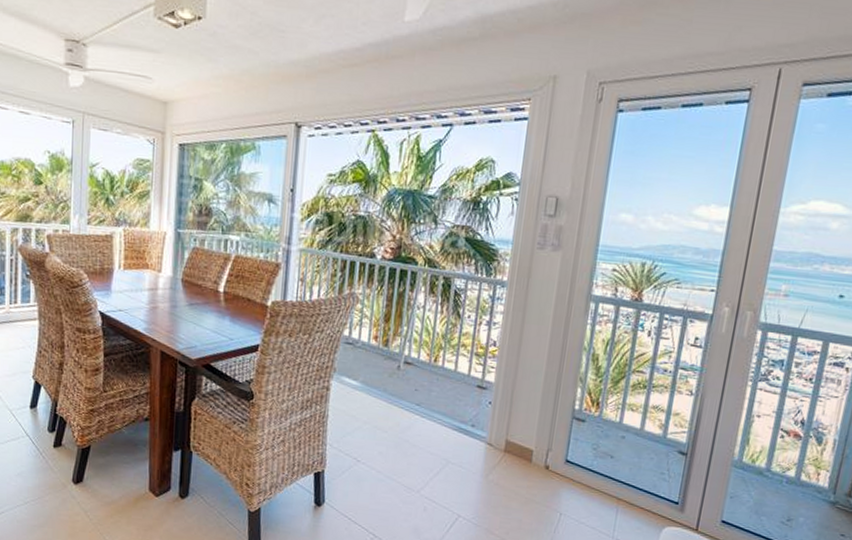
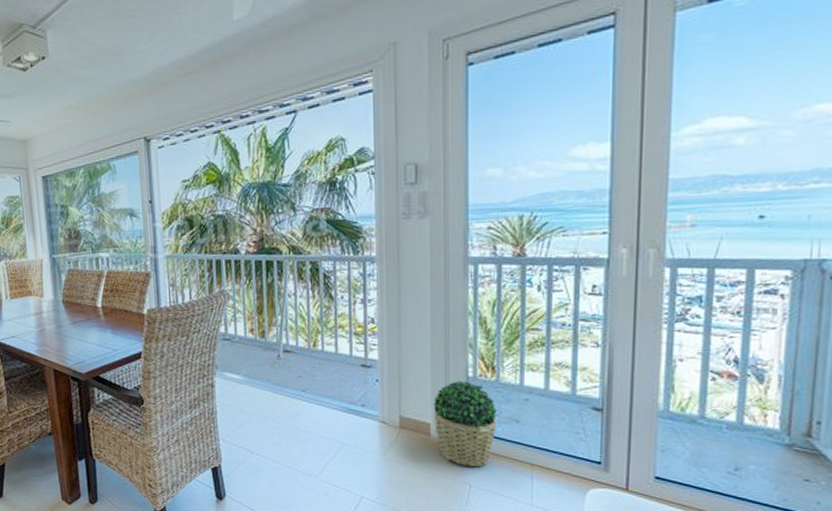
potted plant: none [536,412,596,497] -> present [433,380,497,468]

